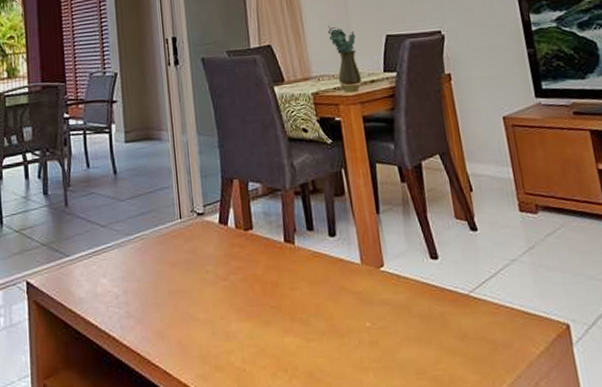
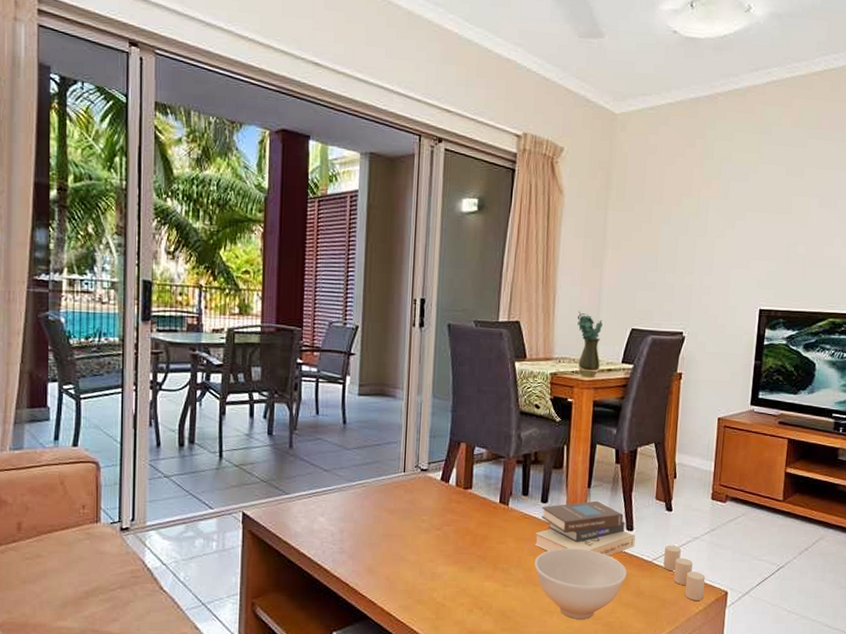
books: none [329,227,444,294] -> present [534,500,636,556]
bowl: none [334,286,444,376] -> present [534,547,627,619]
candle: none [479,271,542,339] -> present [663,544,706,601]

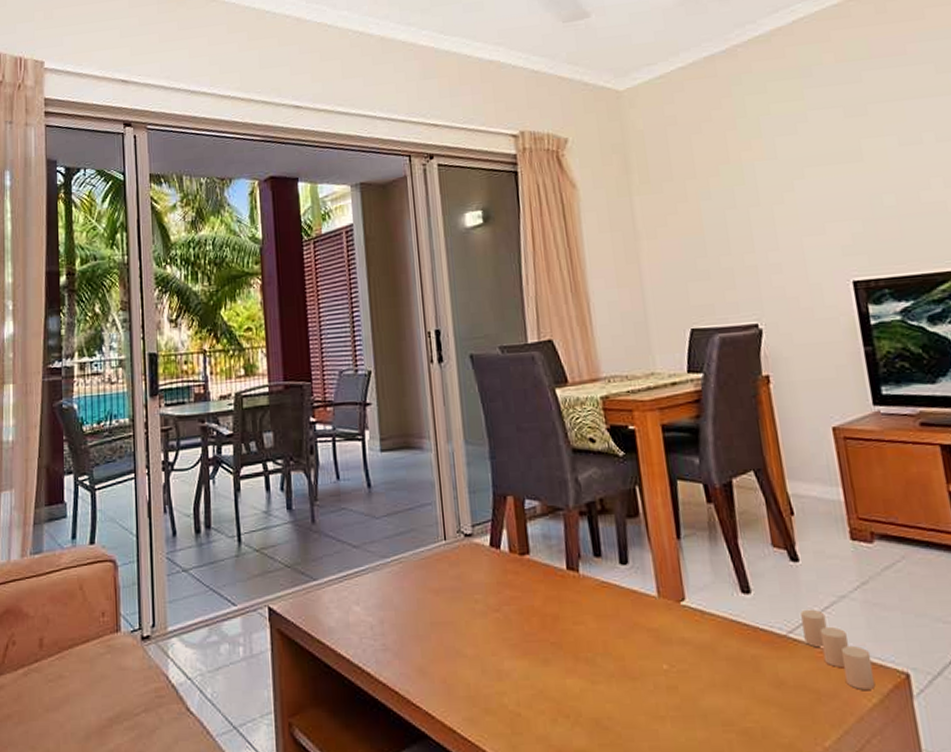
books: present [534,500,636,556] -> none [619,555,758,632]
bowl: present [534,547,627,619] -> none [625,623,756,726]
vase: present [577,311,603,378] -> none [621,317,662,397]

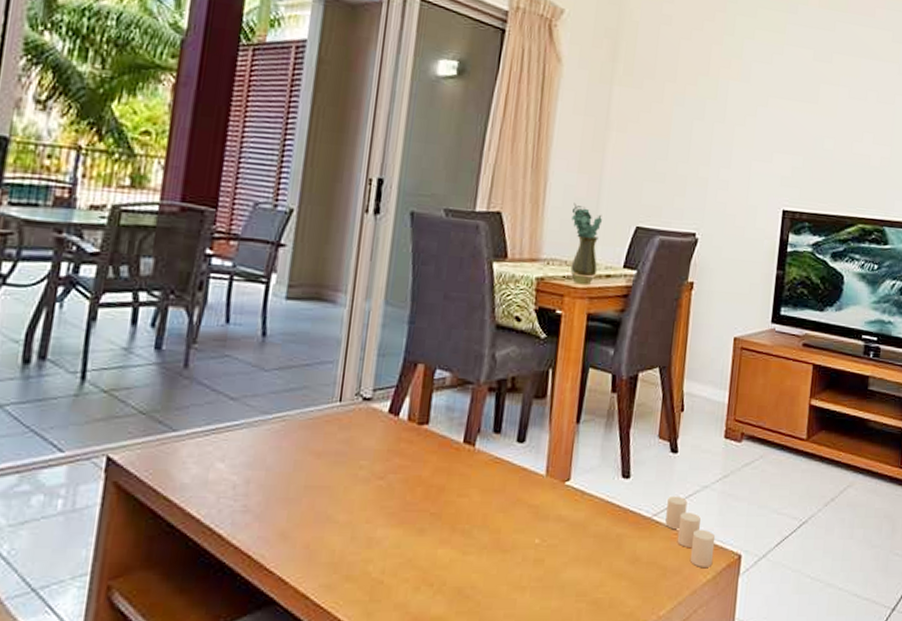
vase: none [621,317,662,397] -> present [570,202,603,286]

